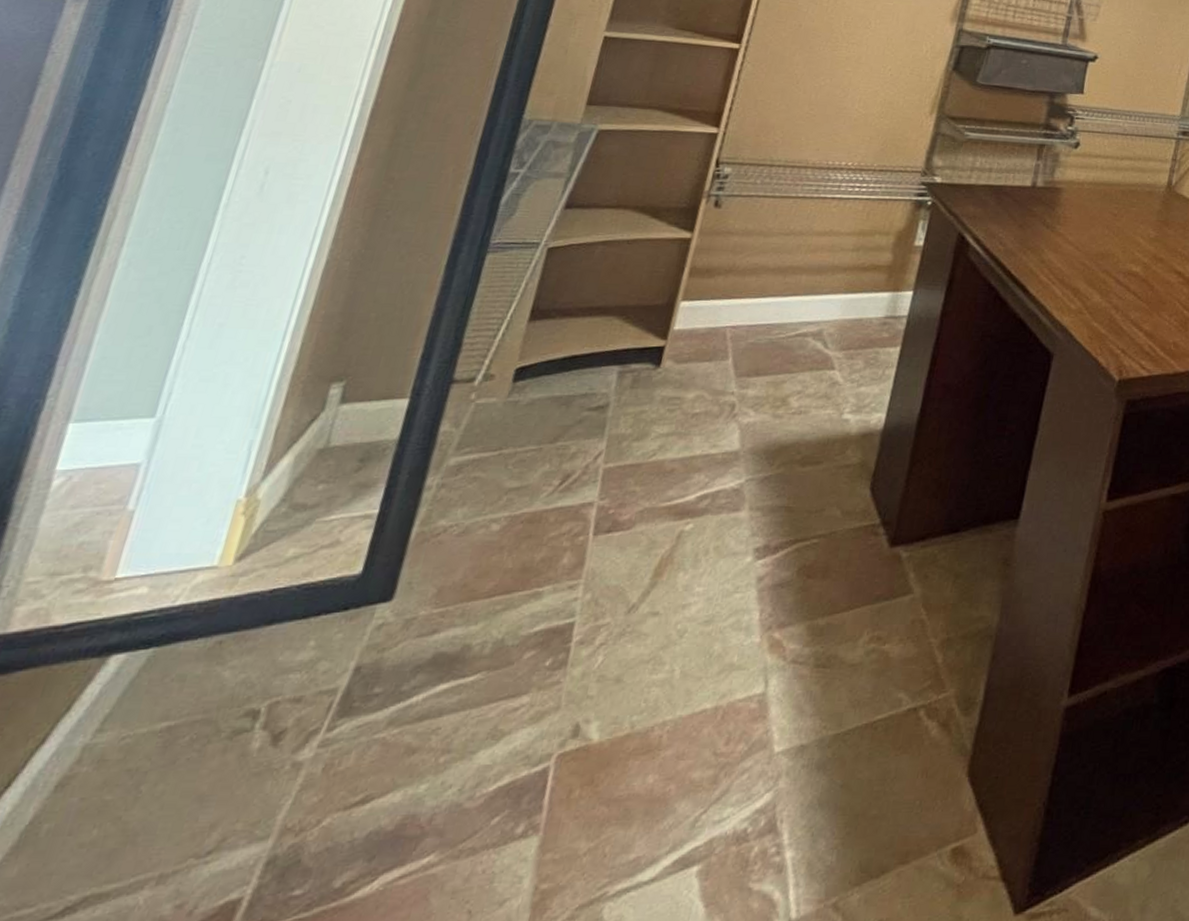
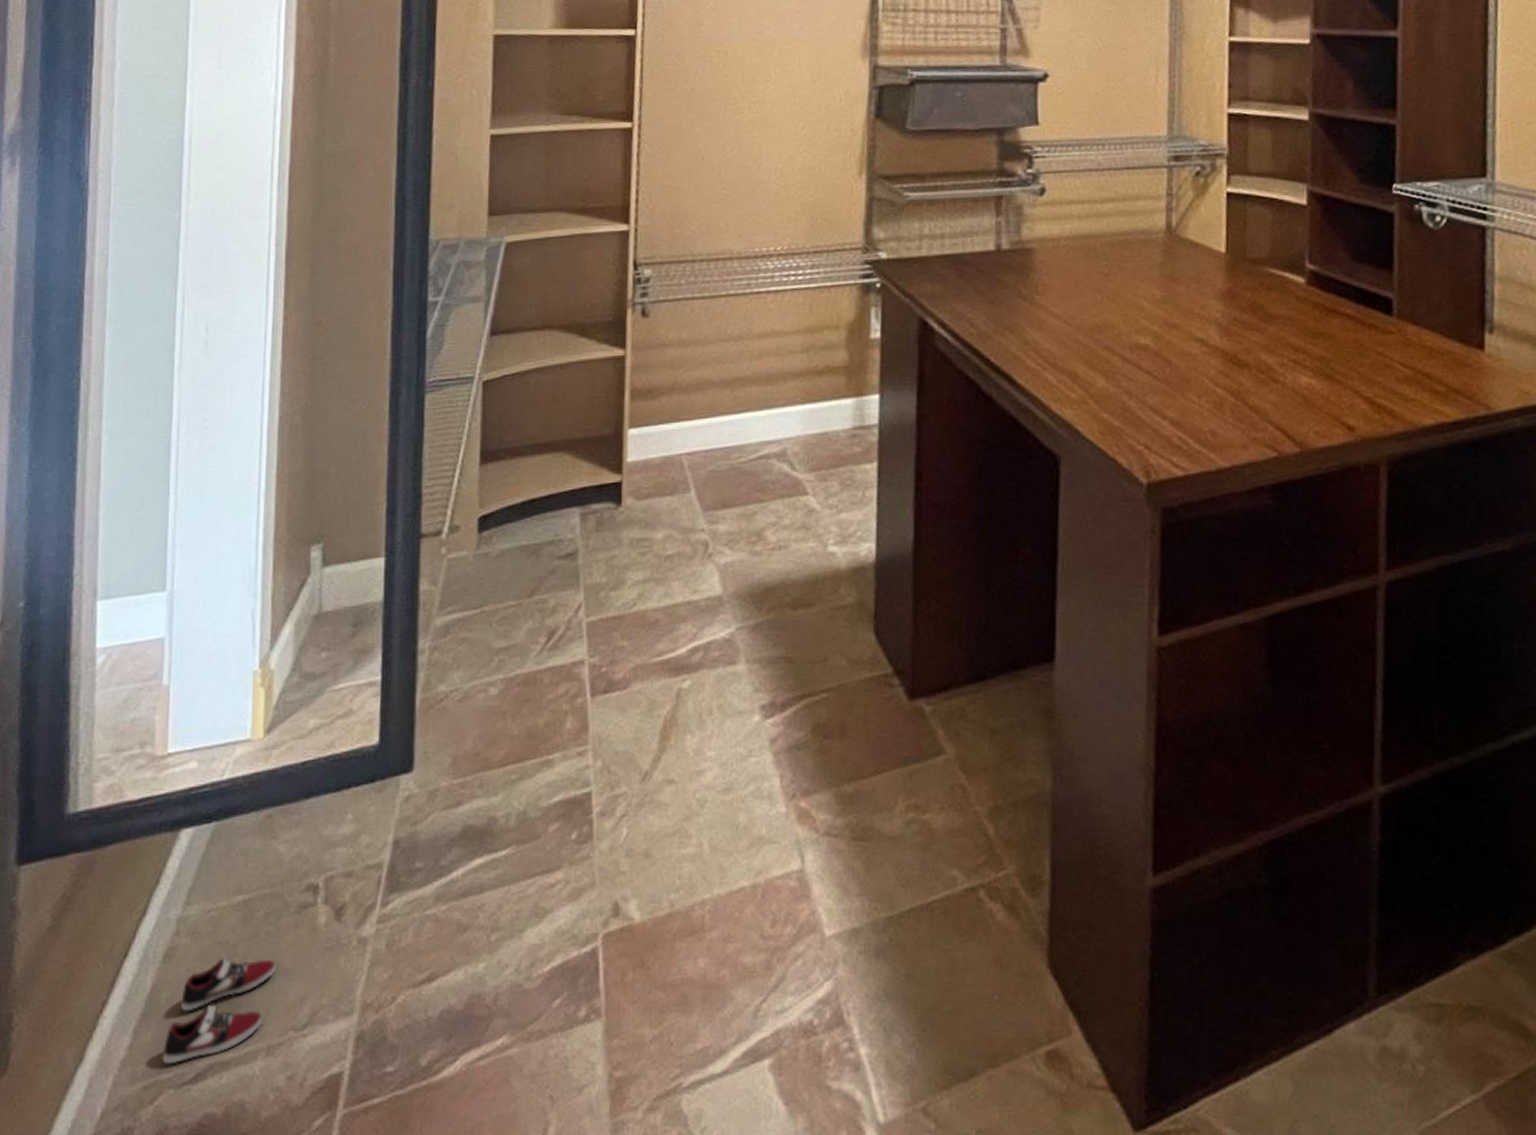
sneaker: none [25,785,191,900] -> present [162,958,277,1065]

